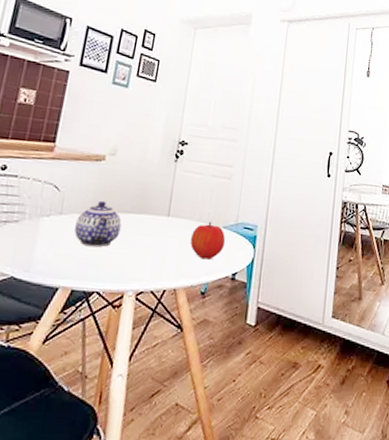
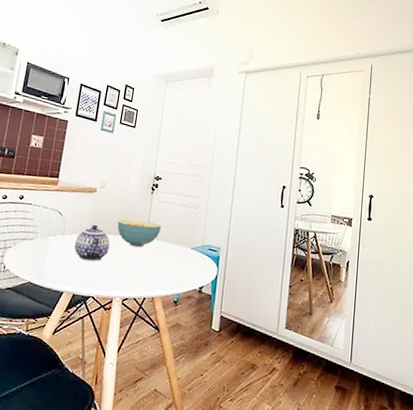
cereal bowl: none [131,194,187,227] -> present [117,219,161,247]
fruit: present [190,221,226,260] -> none [164,243,194,275]

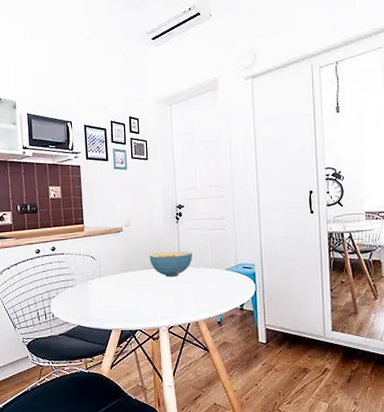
teapot: present [74,224,110,261] -> none [113,262,146,298]

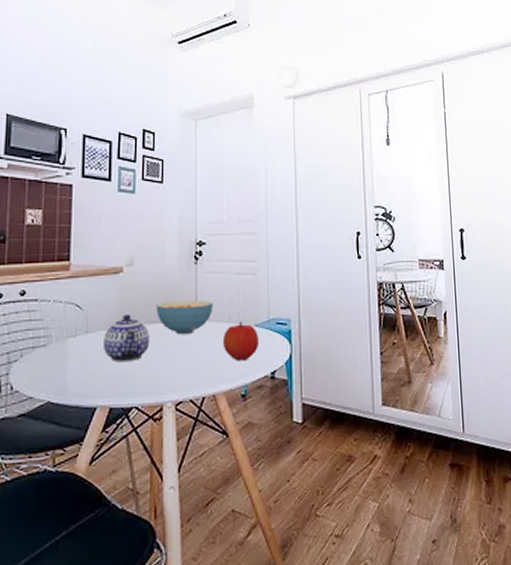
teapot: none [113,262,146,298] -> present [104,314,150,363]
fruit: none [201,266,230,297] -> present [222,321,260,361]

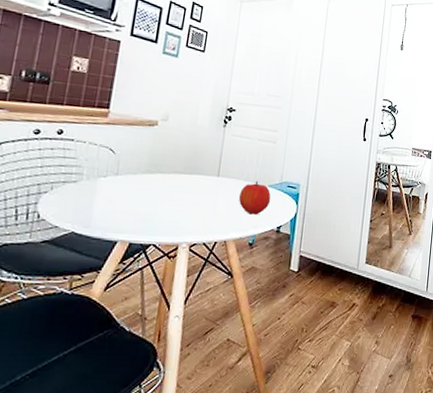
teapot: present [104,314,150,363] -> none [130,162,175,205]
cereal bowl: present [156,300,213,334] -> none [183,156,235,186]

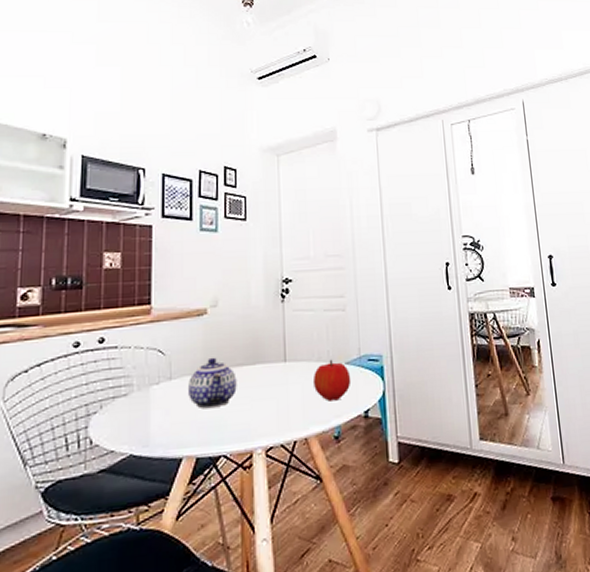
teapot: none [130,162,175,205] -> present [189,357,237,409]

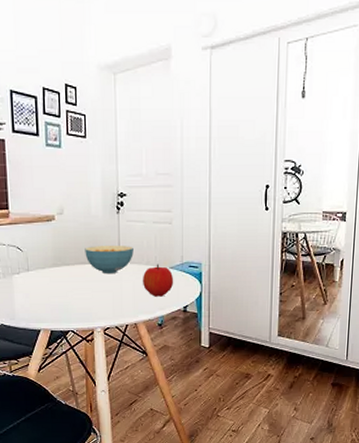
teapot: present [189,357,237,409] -> none [42,256,81,295]
cereal bowl: none [243,339,302,376] -> present [85,245,134,273]

